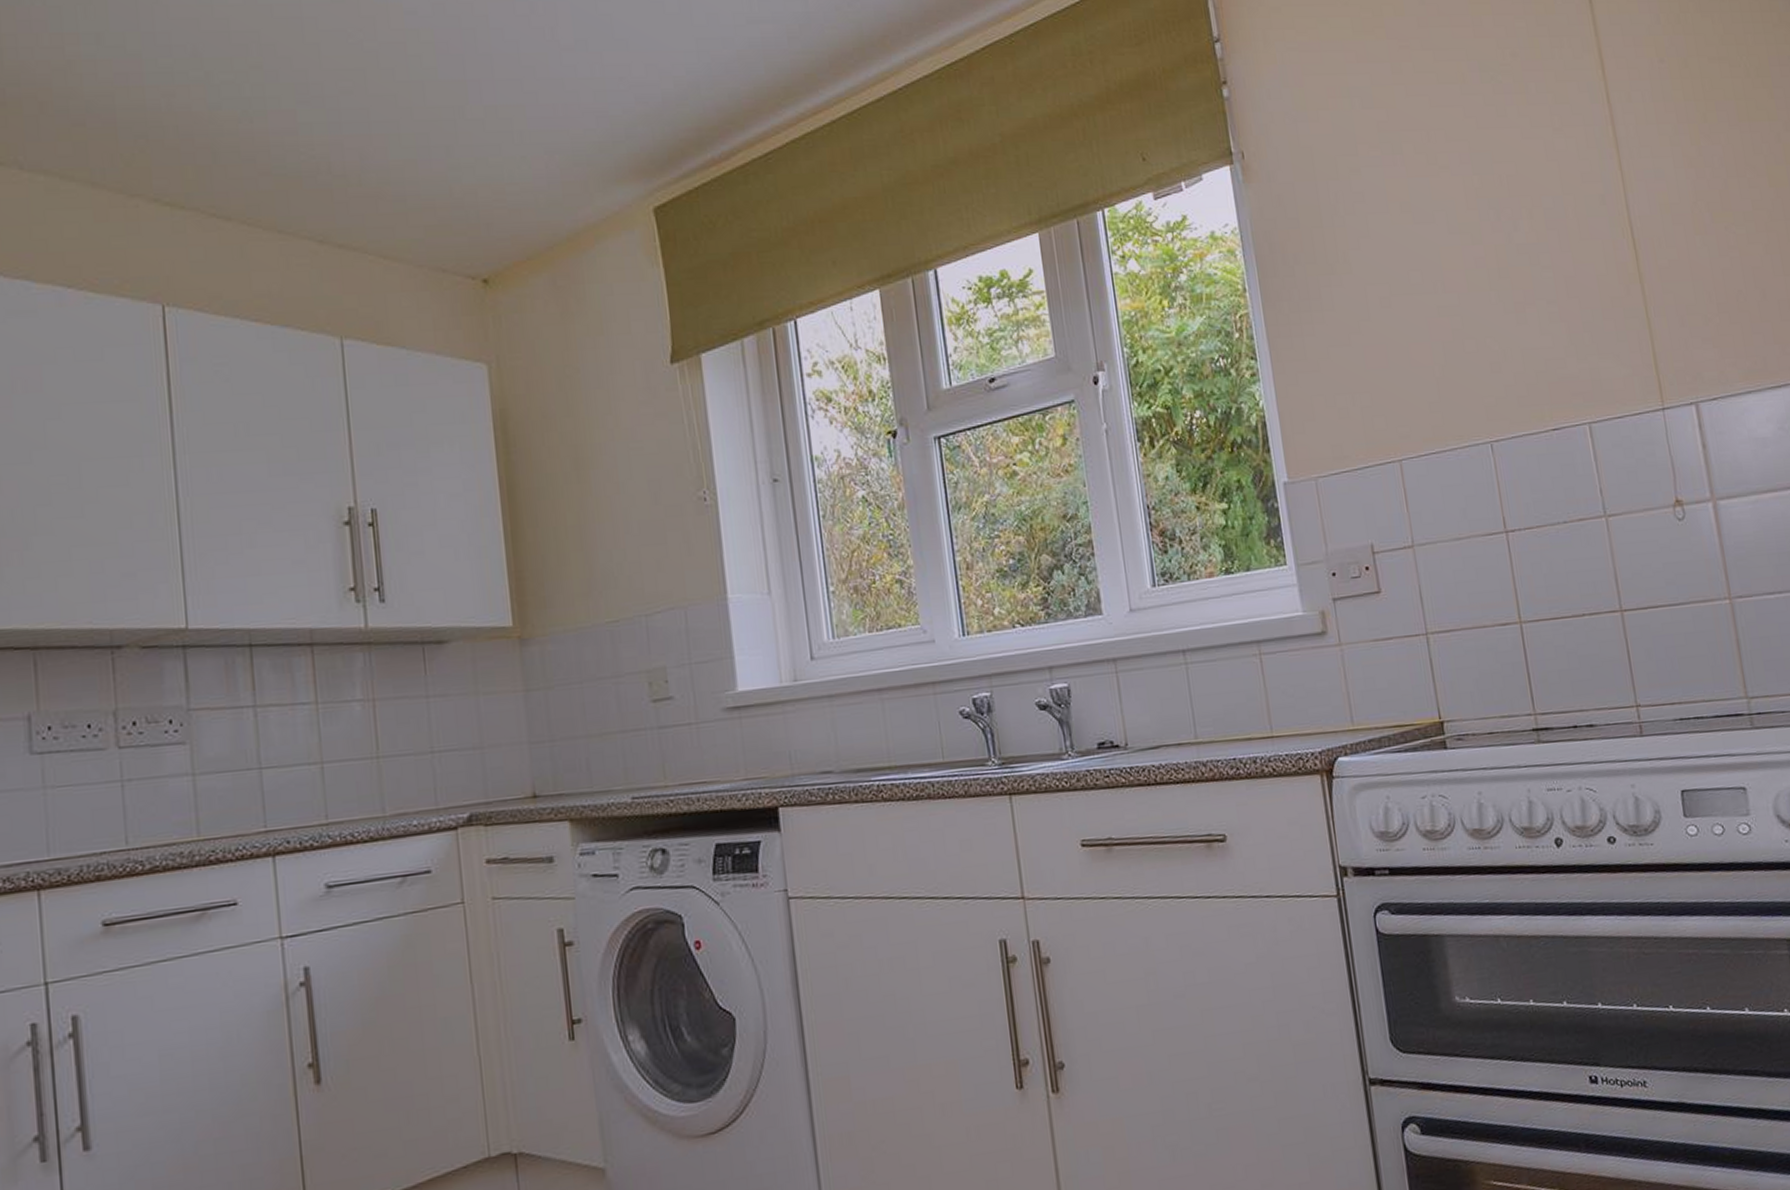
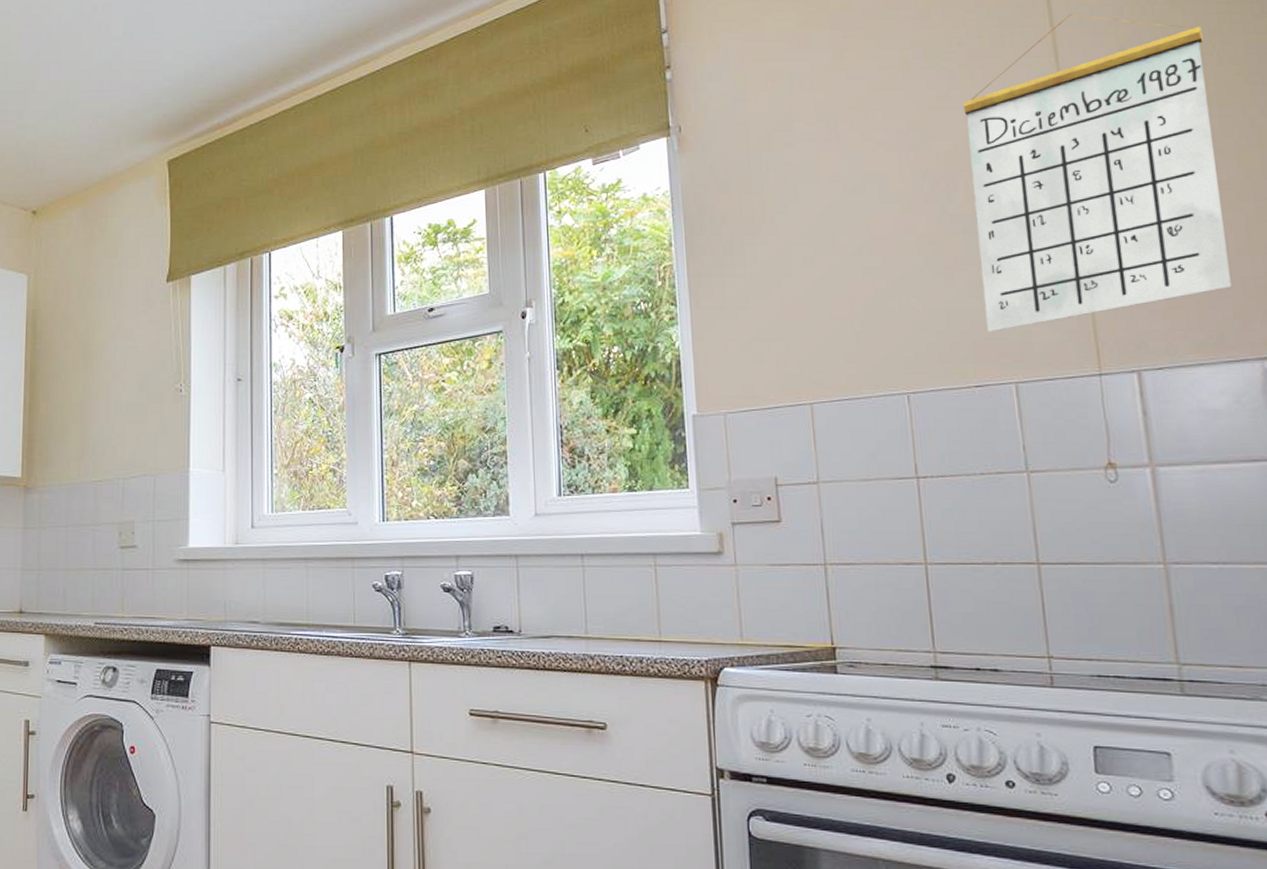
calendar: none [1520,22,1770,371] -> present [963,14,1232,332]

